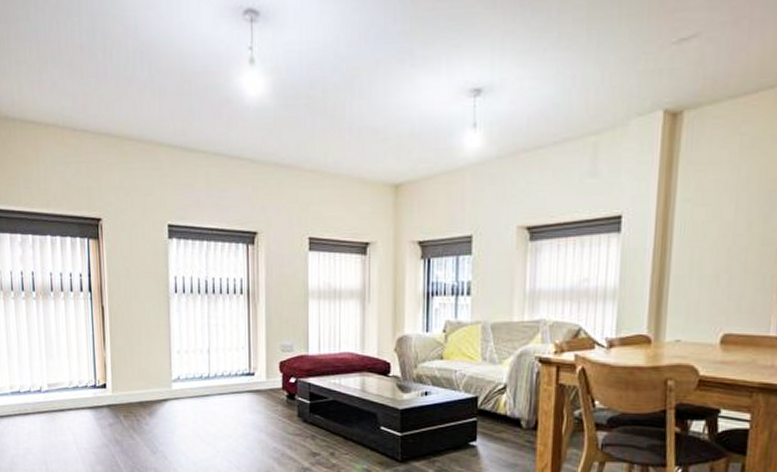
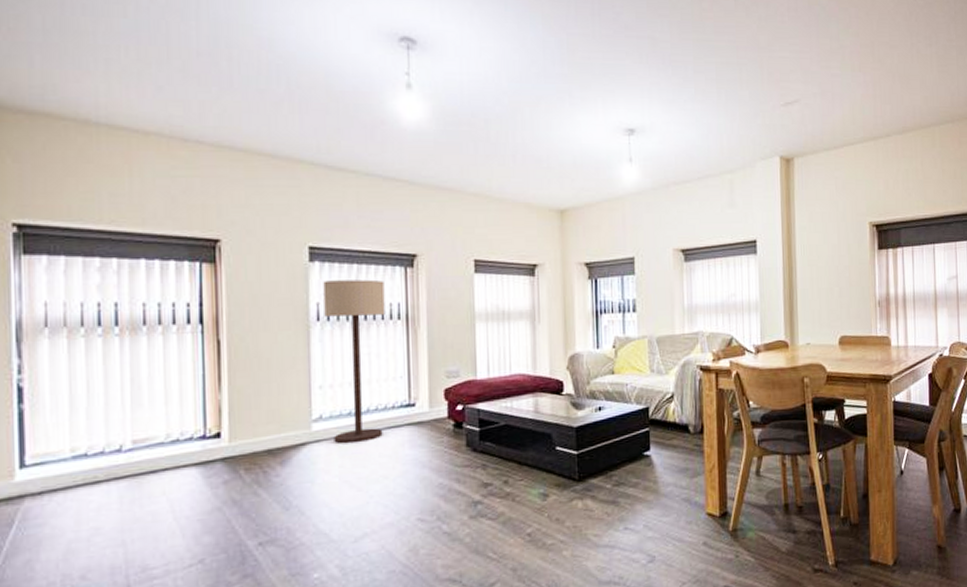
floor lamp: none [179,256,230,404] -> present [323,279,385,444]

